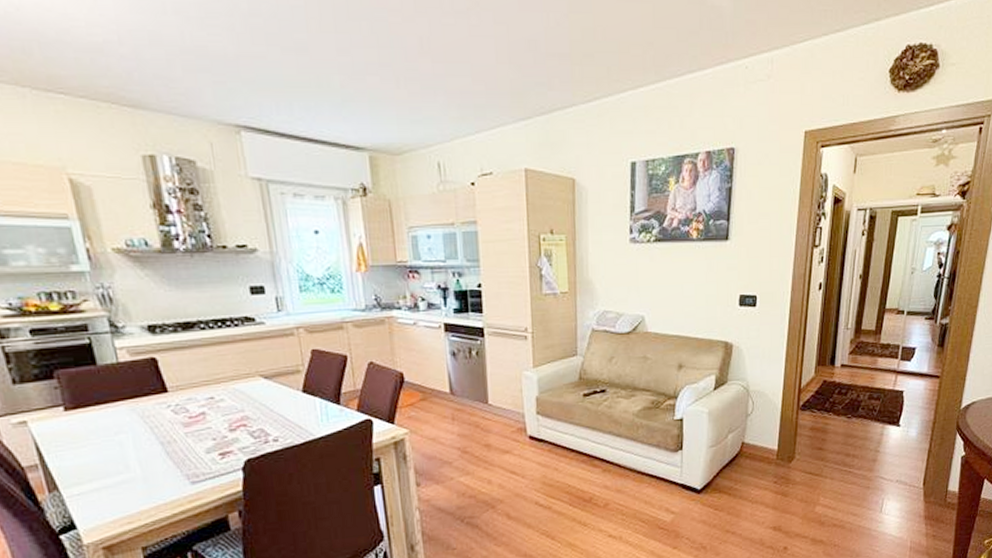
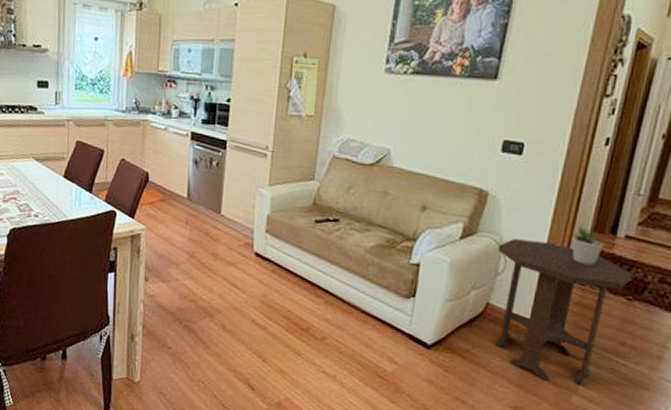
side table: none [746,380,849,499] -> present [495,239,632,385]
potted plant: none [803,360,826,395] -> present [572,223,604,265]

